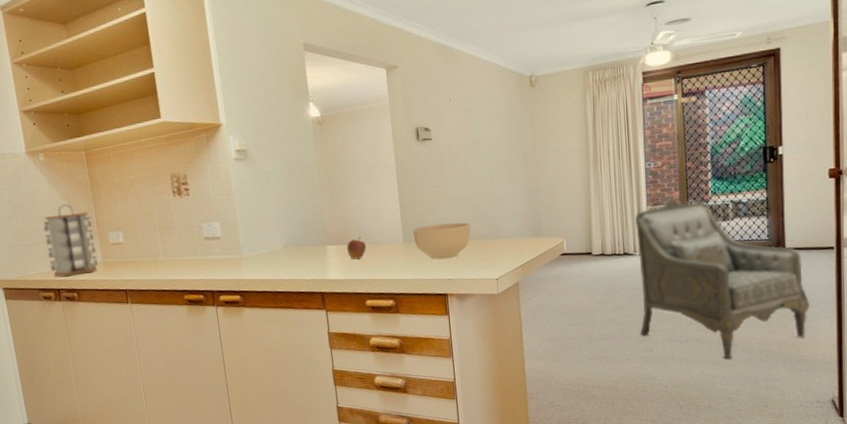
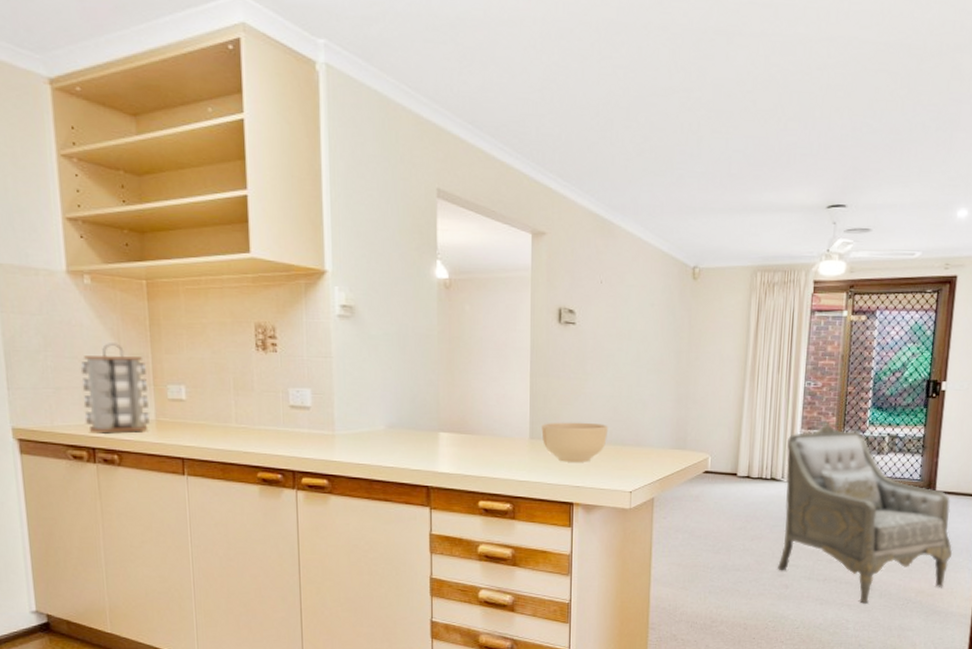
fruit: present [347,237,367,260] -> none [463,426,487,452]

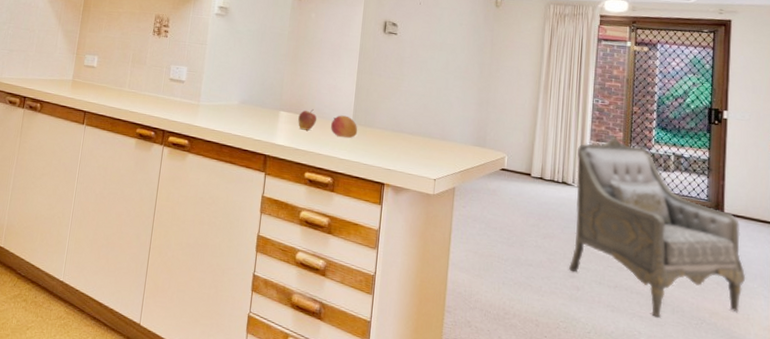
spice rack: present [80,343,150,434] -> none [23,21,74,88]
fruit: none [463,426,487,452] -> present [298,109,317,131]
fruit: none [503,429,537,456] -> present [330,115,358,139]
bowl: present [541,422,609,462] -> none [362,112,419,149]

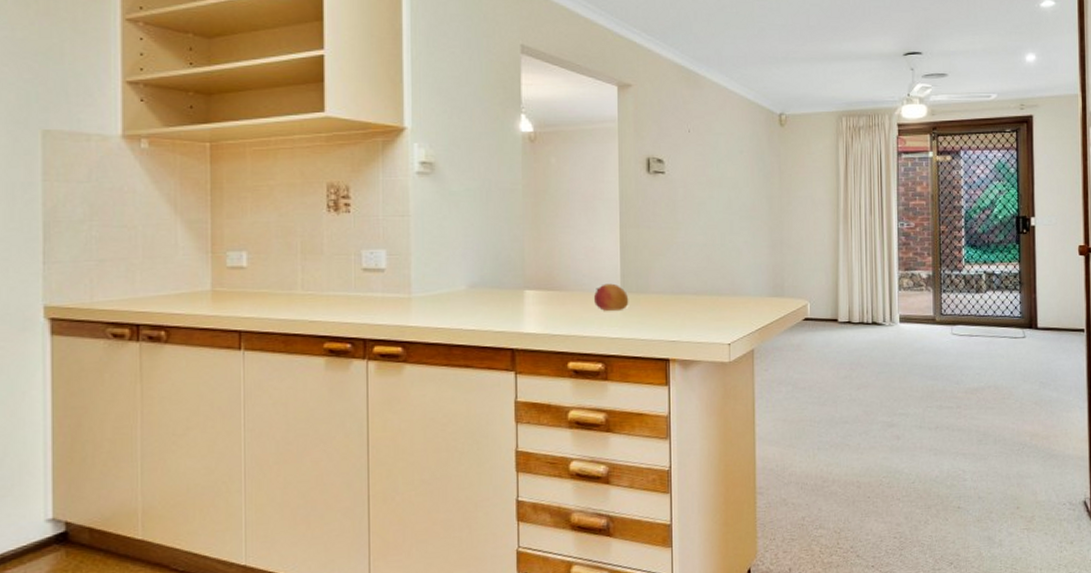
fruit: present [298,109,317,131] -> none [550,282,575,310]
armchair: present [569,138,746,318] -> none [886,264,1062,452]

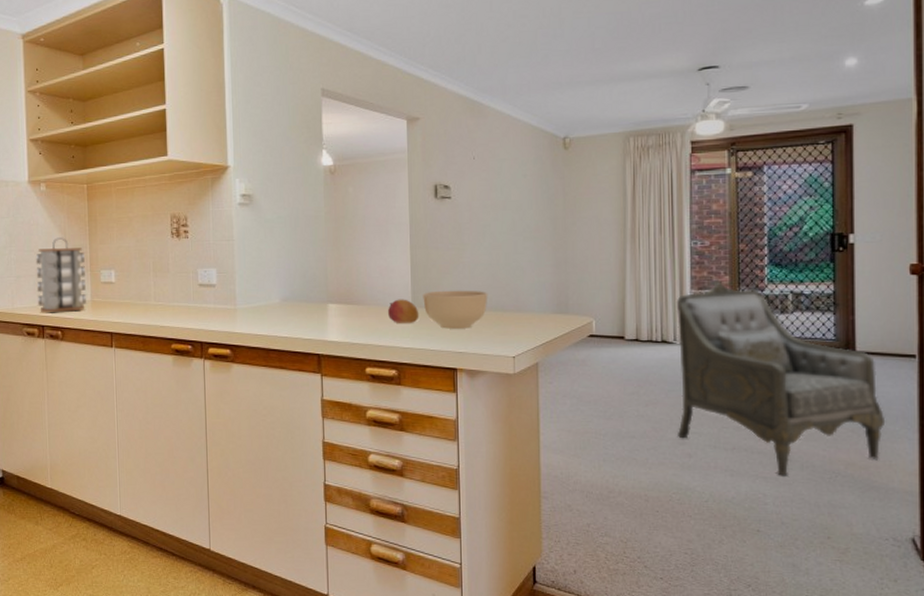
spice rack: none [129,209,204,308] -> present [35,237,86,313]
bowl: none [633,273,703,316] -> present [423,290,488,329]
armchair: none [886,264,1062,452] -> present [677,283,886,476]

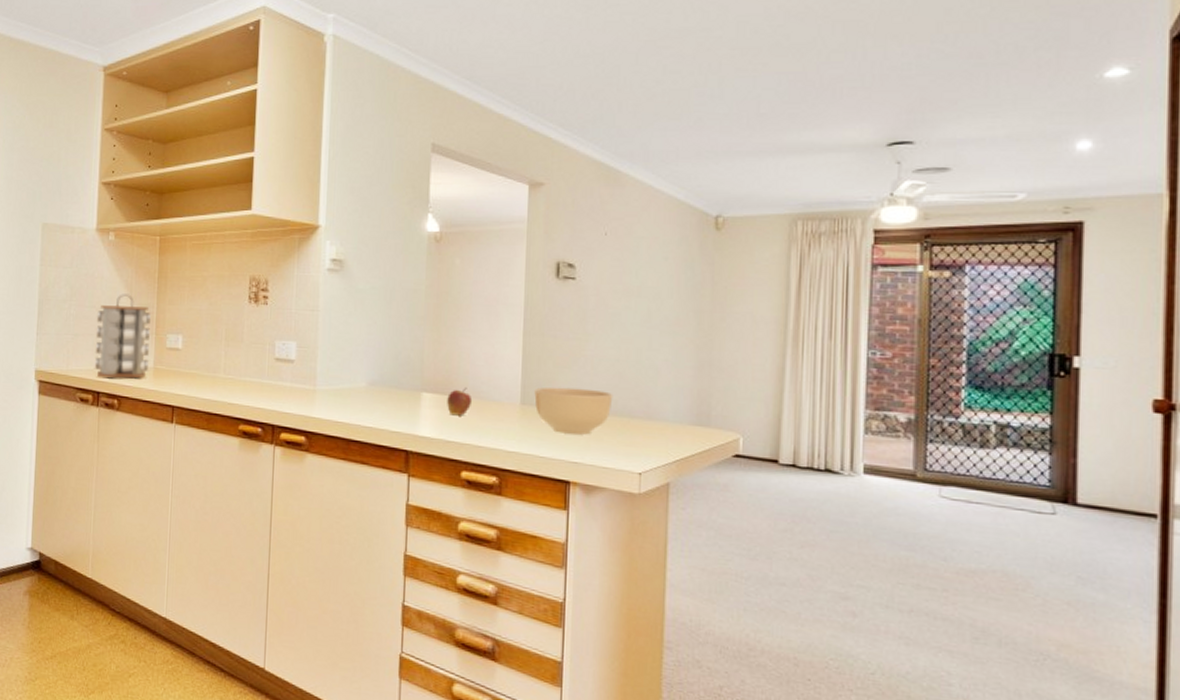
fruit: none [350,297,372,321] -> present [447,388,473,416]
fruit: present [387,299,419,324] -> none [491,393,529,424]
armchair: present [677,283,886,476] -> none [840,404,1114,653]

